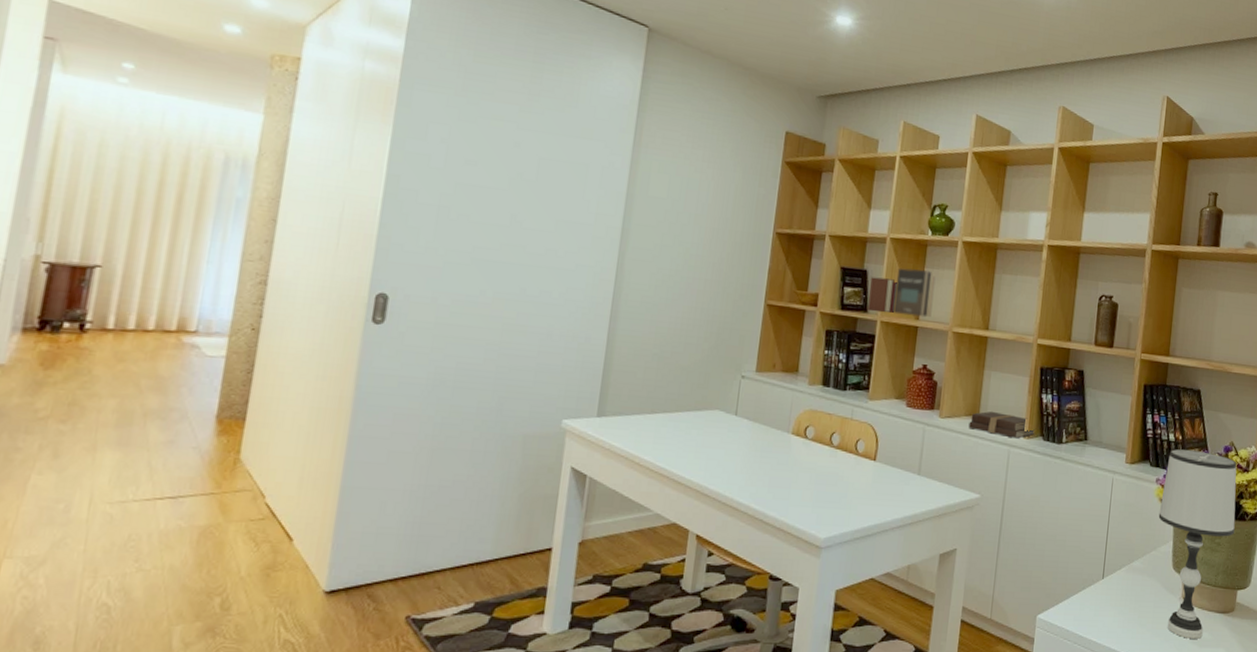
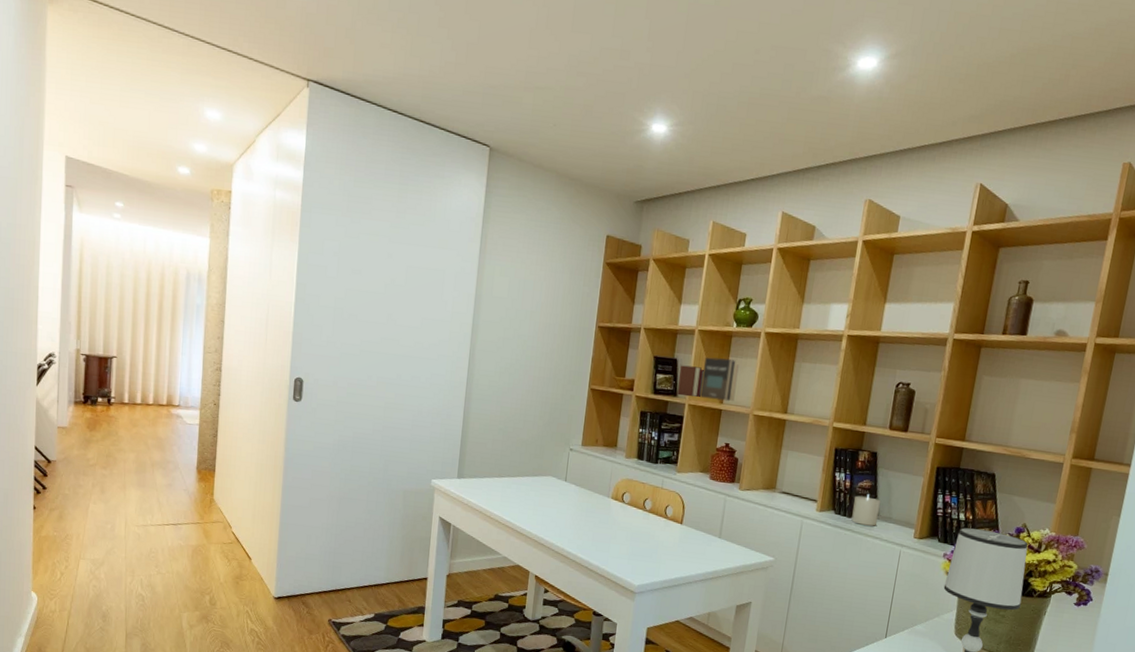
book: present [968,411,1035,439] -> none [765,486,827,511]
candle: none [1061,417,1091,452] -> present [851,494,881,526]

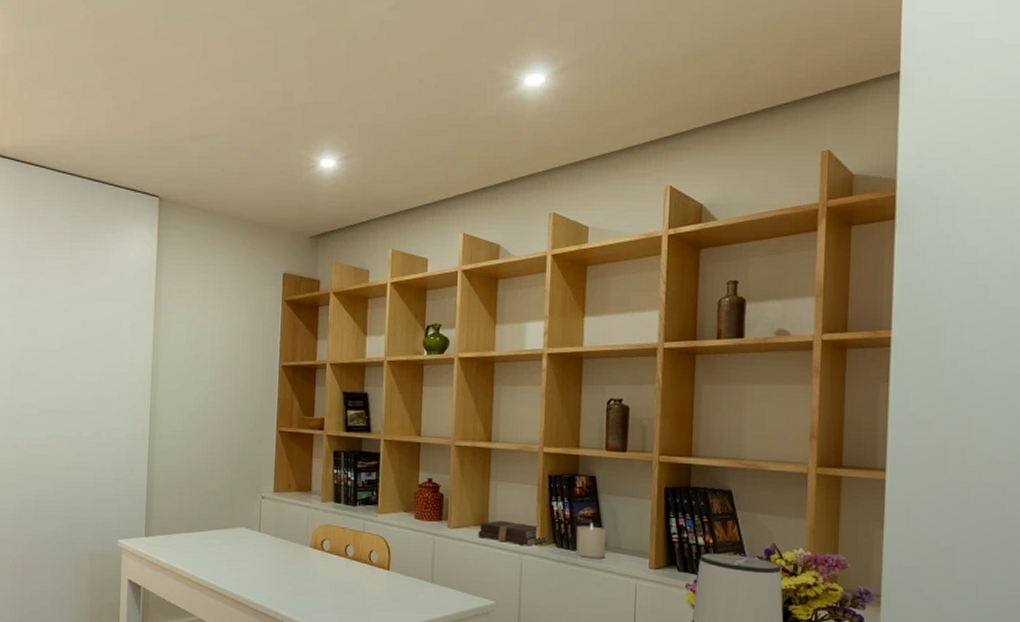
books: present [677,365,704,398] -> none [371,399,398,432]
books: present [700,357,739,402] -> none [396,387,434,434]
book: none [765,486,827,511] -> present [478,520,547,546]

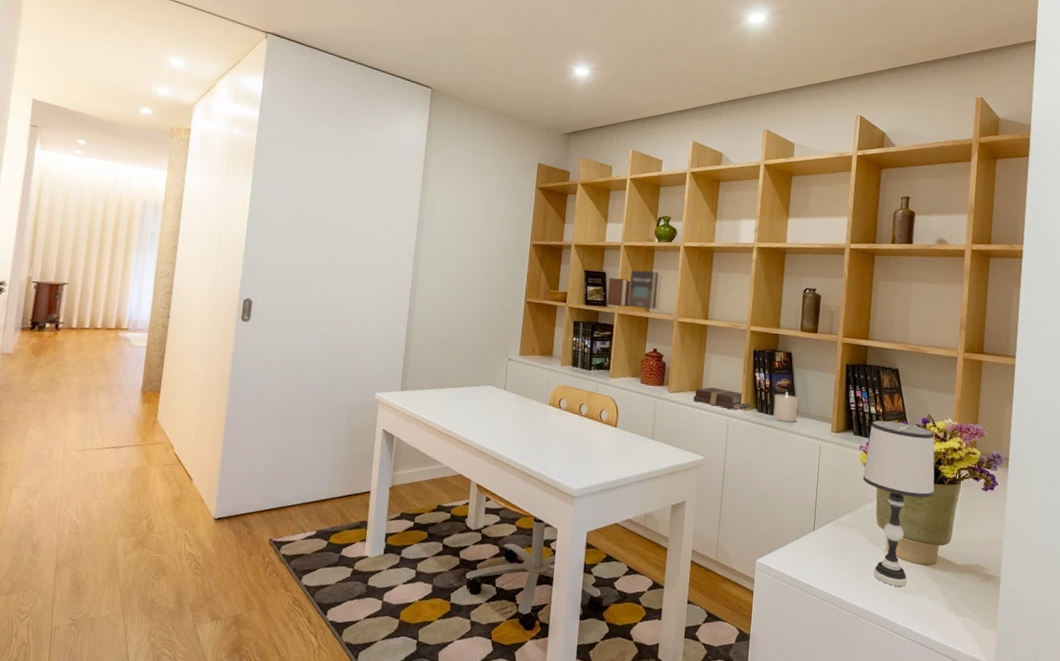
books: none [371,399,398,432] -> present [607,277,631,307]
books: none [396,387,434,434] -> present [628,269,662,310]

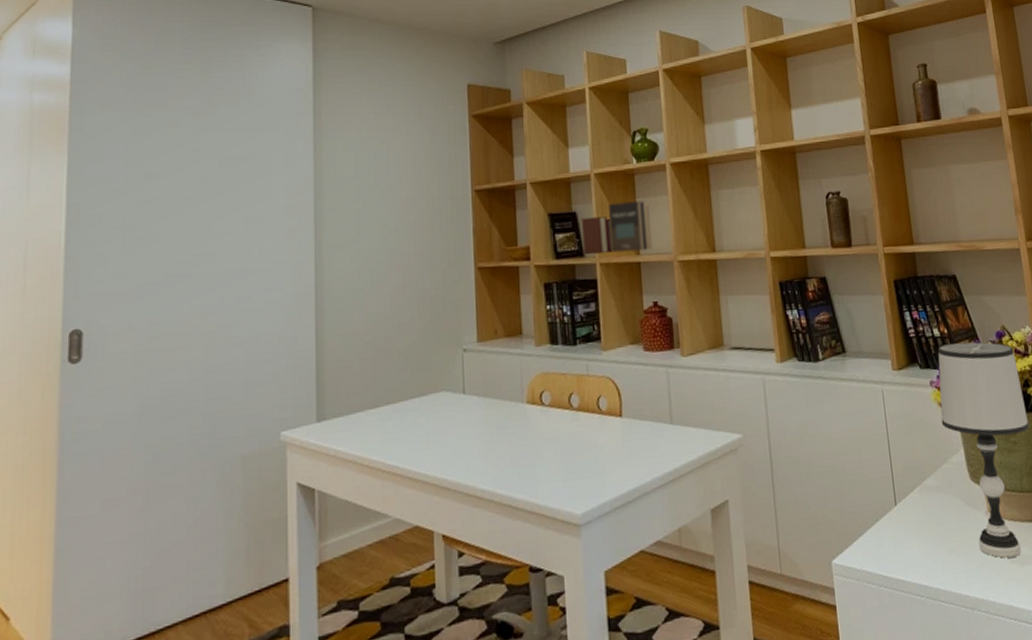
book: present [693,387,750,410] -> none [714,339,787,365]
candle: present [773,392,799,422] -> none [814,329,848,368]

